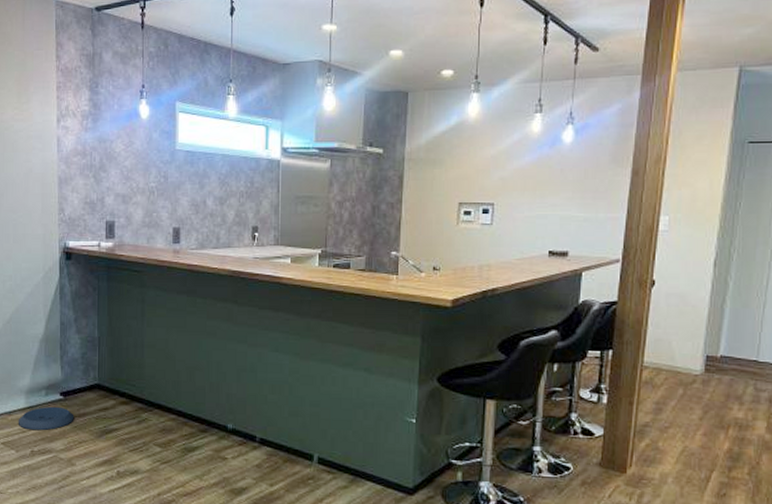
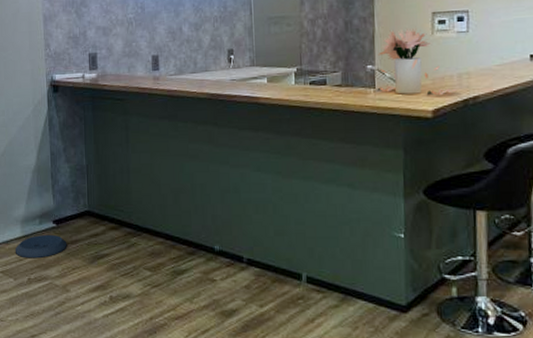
bouquet: none [400,216,480,286] -> present [377,27,460,96]

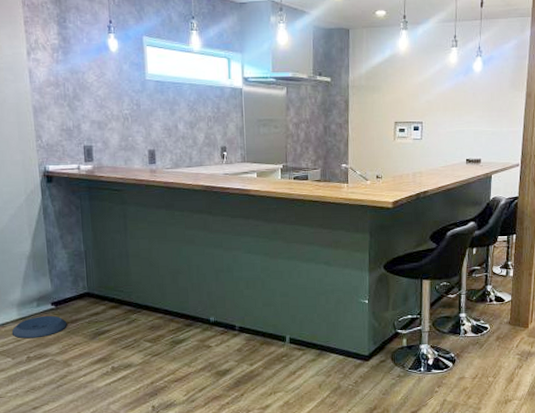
bouquet: present [377,27,460,96] -> none [349,134,414,190]

